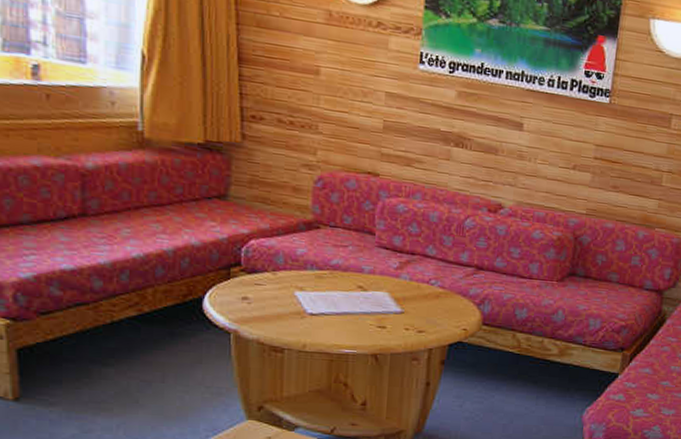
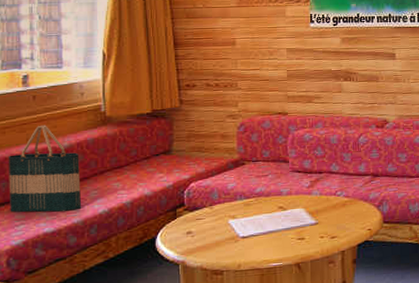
tote bag: none [13,133,110,249] -> present [8,125,82,212]

